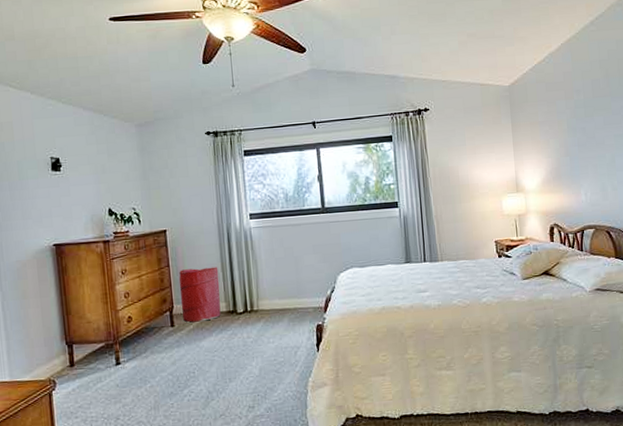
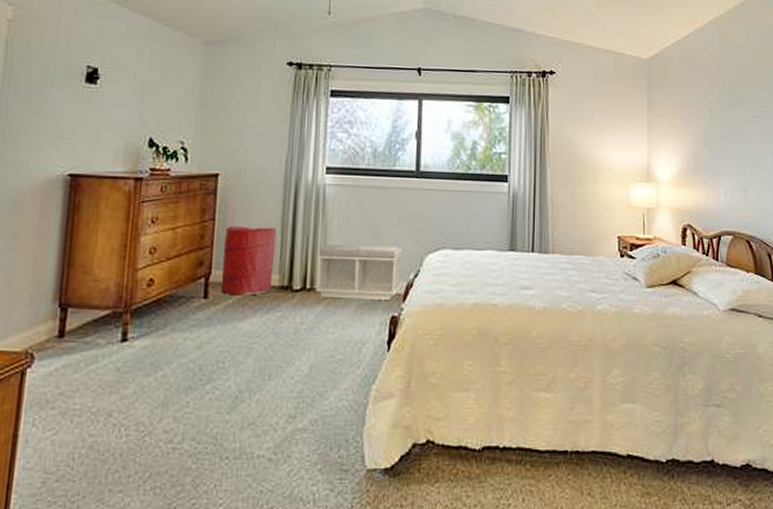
bench: none [252,270,321,316] -> present [315,244,402,300]

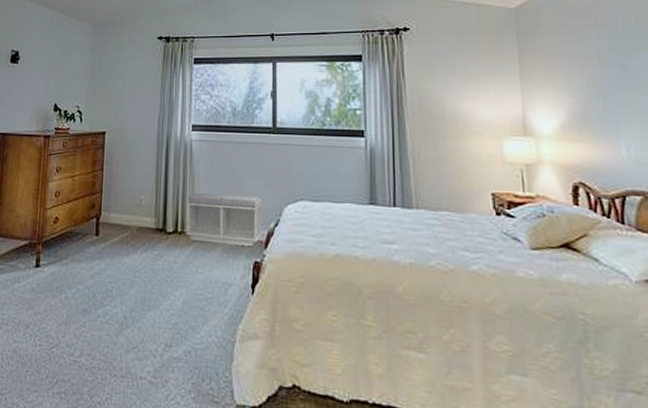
laundry hamper: present [221,226,277,296] -> none [108,175,152,235]

